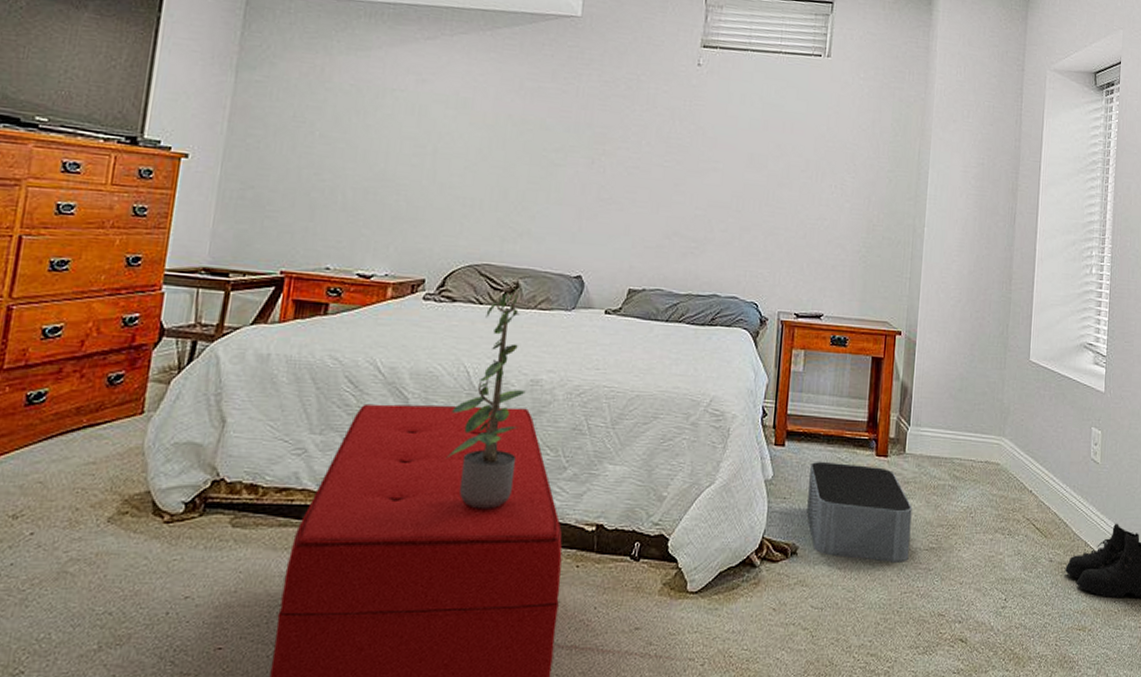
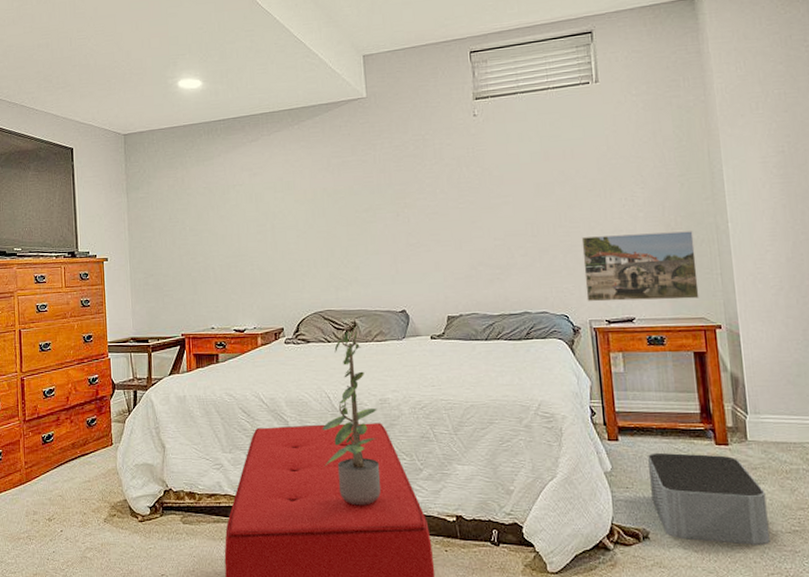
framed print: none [779,219,892,301] -> present [581,231,700,302]

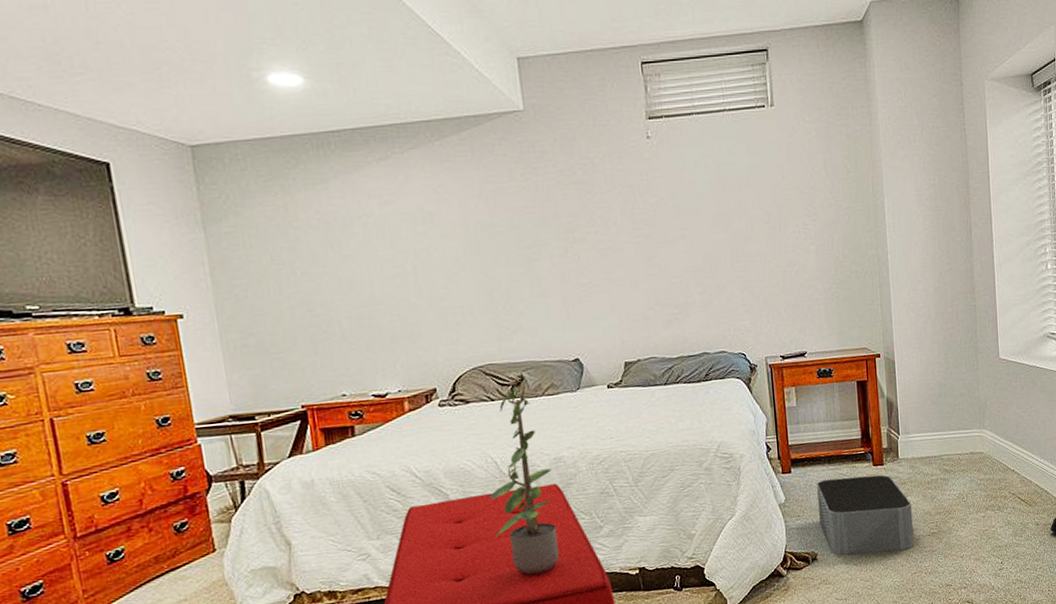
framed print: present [581,231,700,302] -> none [757,263,862,339]

